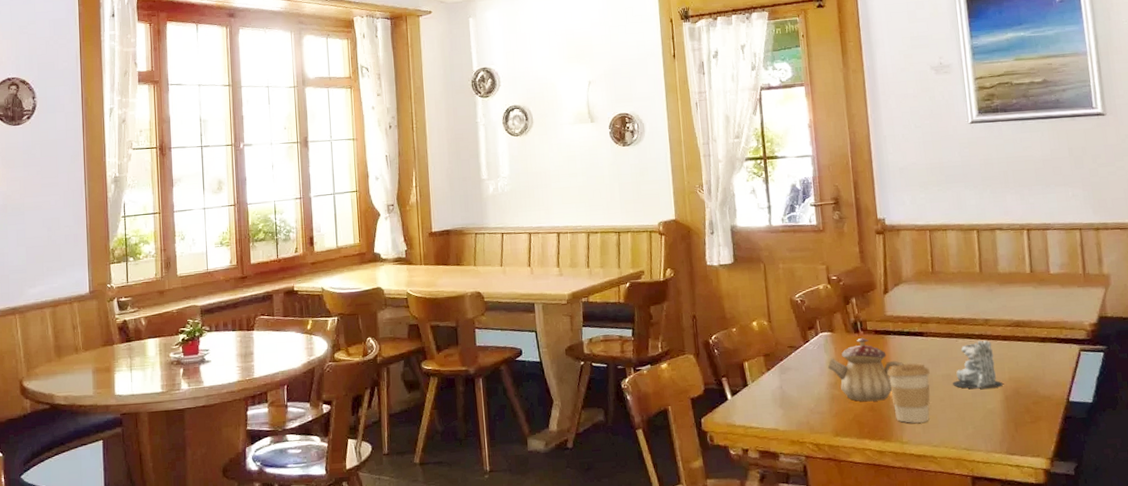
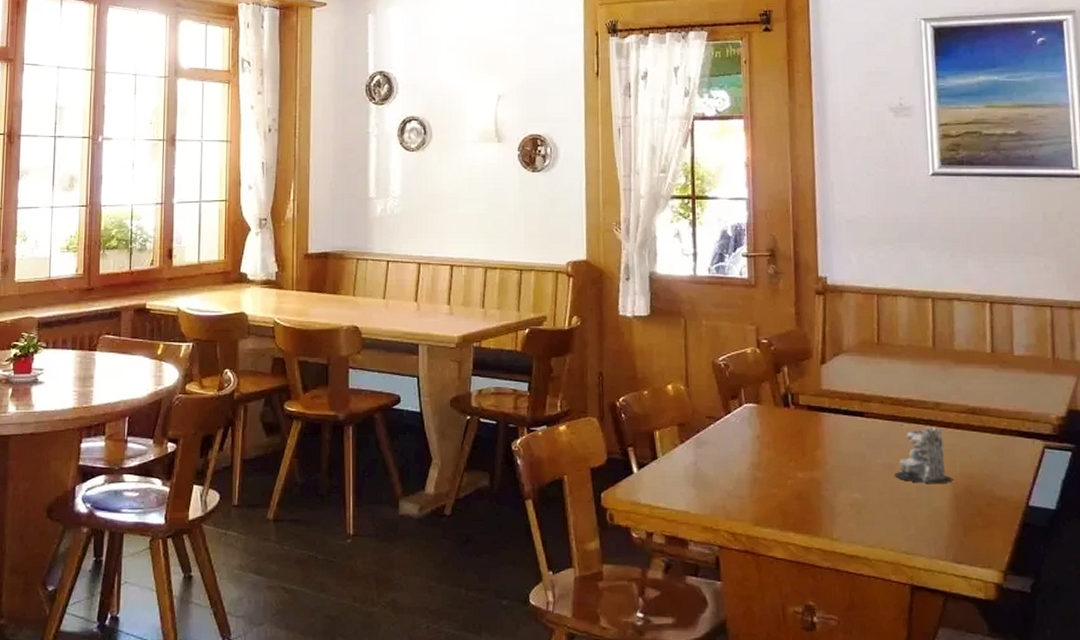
teapot: present [828,337,905,402] -> none [751,412,840,488]
coffee cup: present [887,363,930,424] -> none [819,446,869,519]

